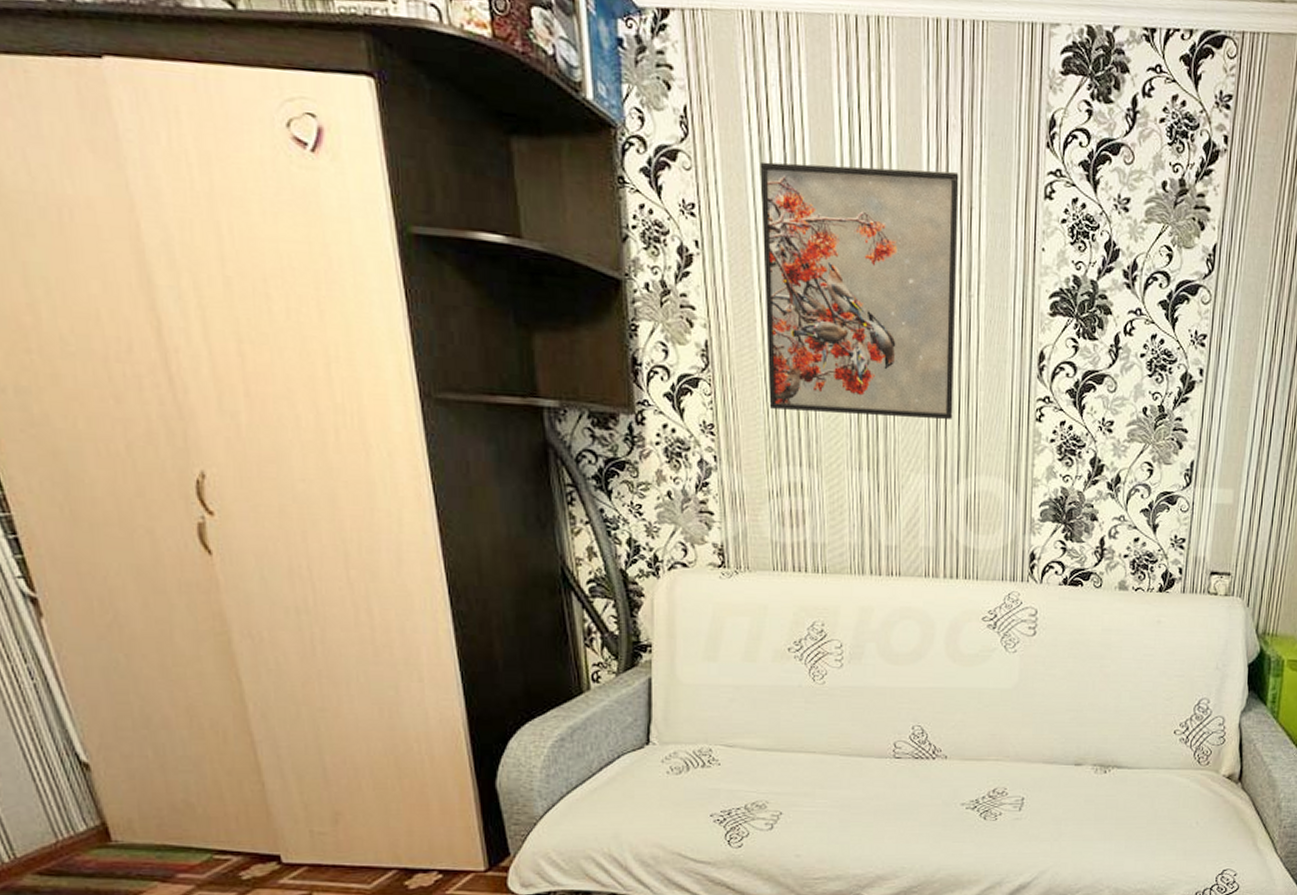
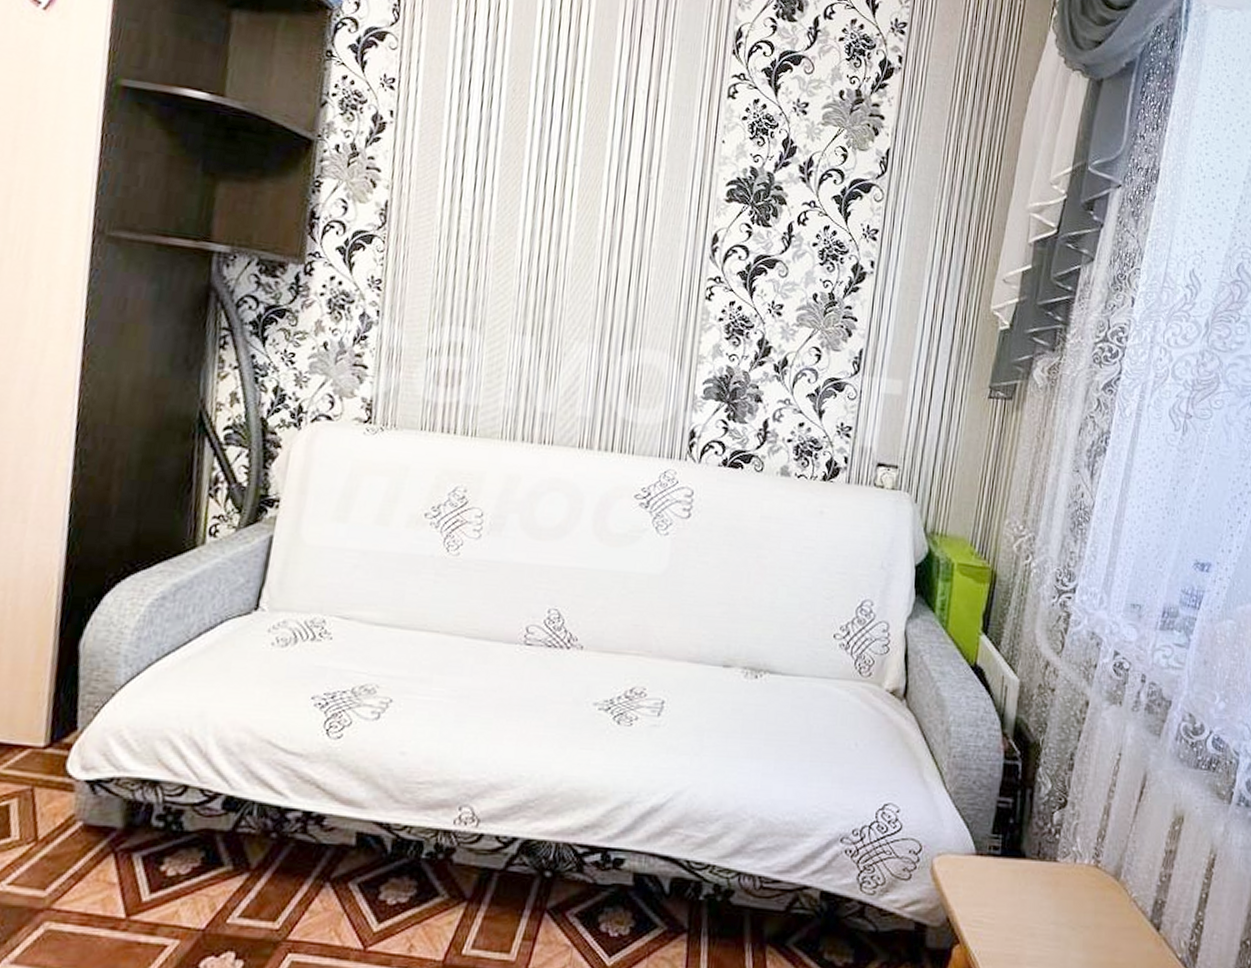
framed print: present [760,161,959,421] -> none [440,47,649,293]

